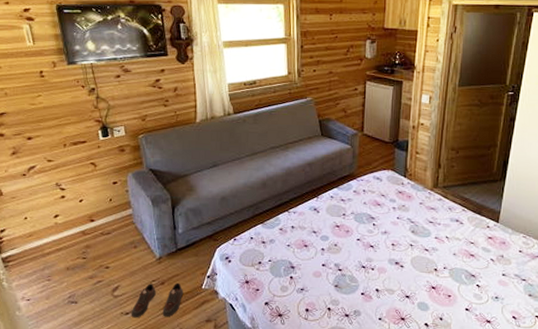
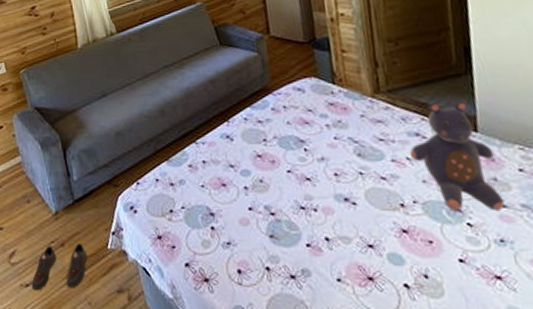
teddy bear: none [449,198,505,277] -> present [409,100,505,211]

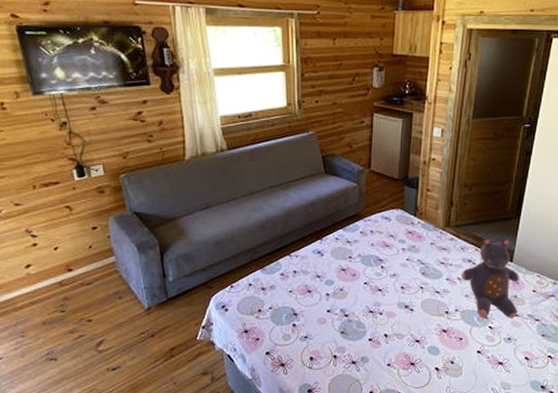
shoe: present [31,243,87,291] -> none [118,334,175,374]

